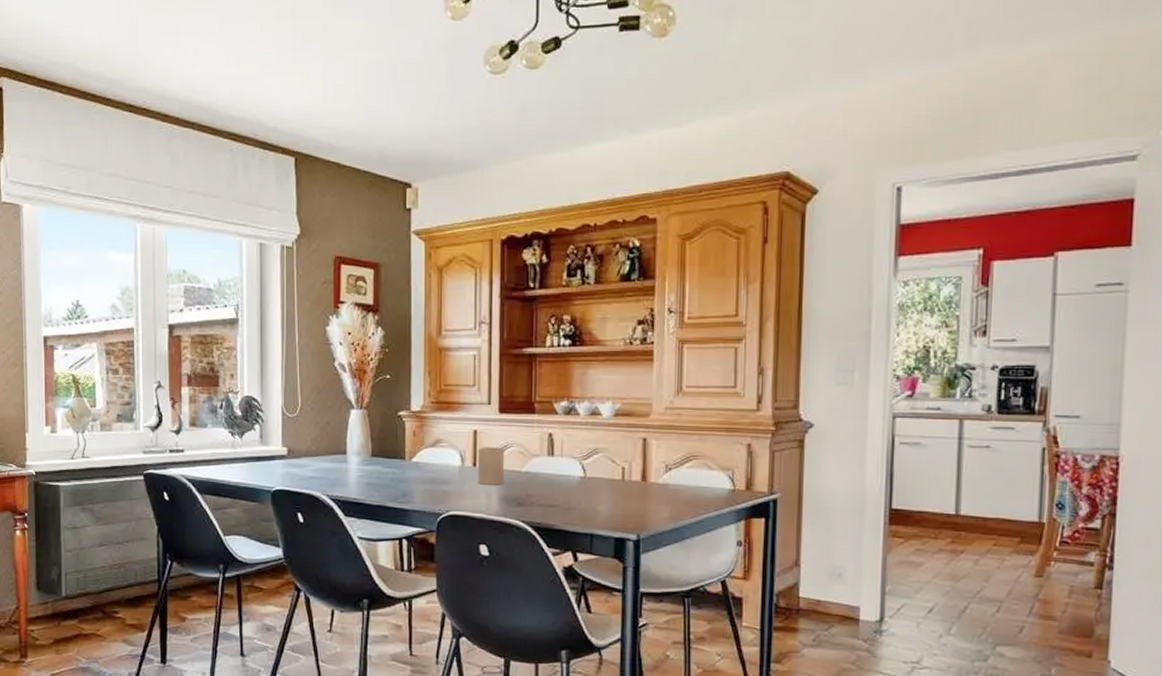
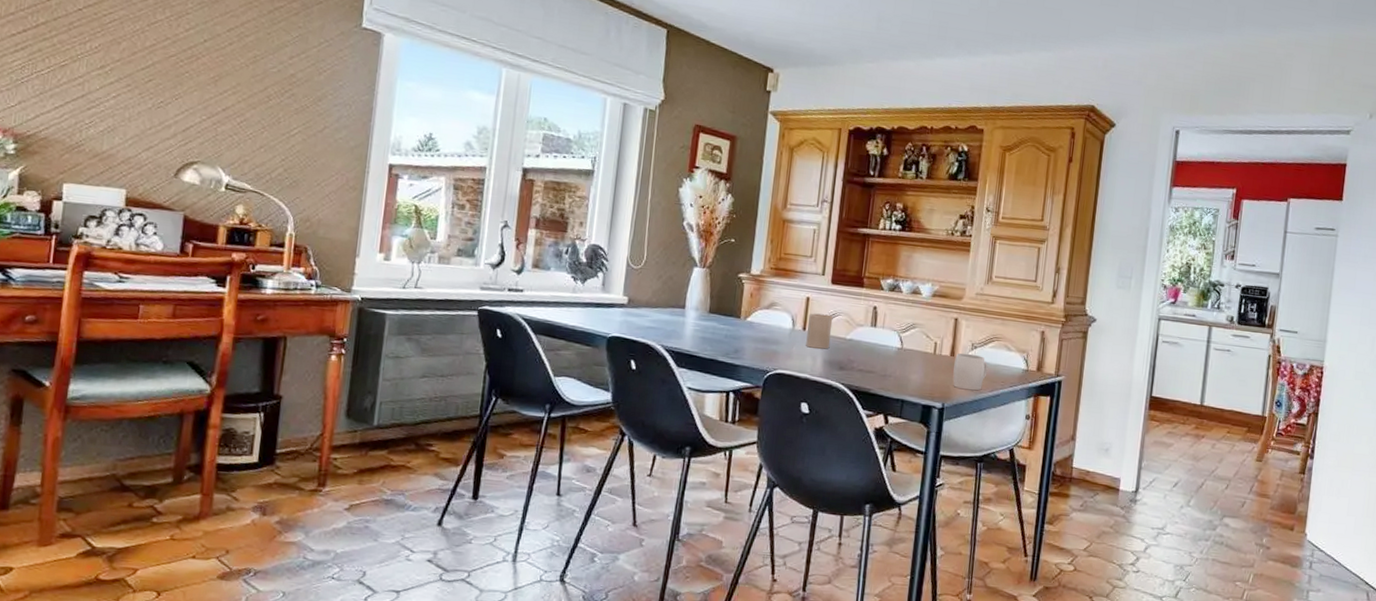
mug: none [647,476,687,518] -> present [952,353,988,391]

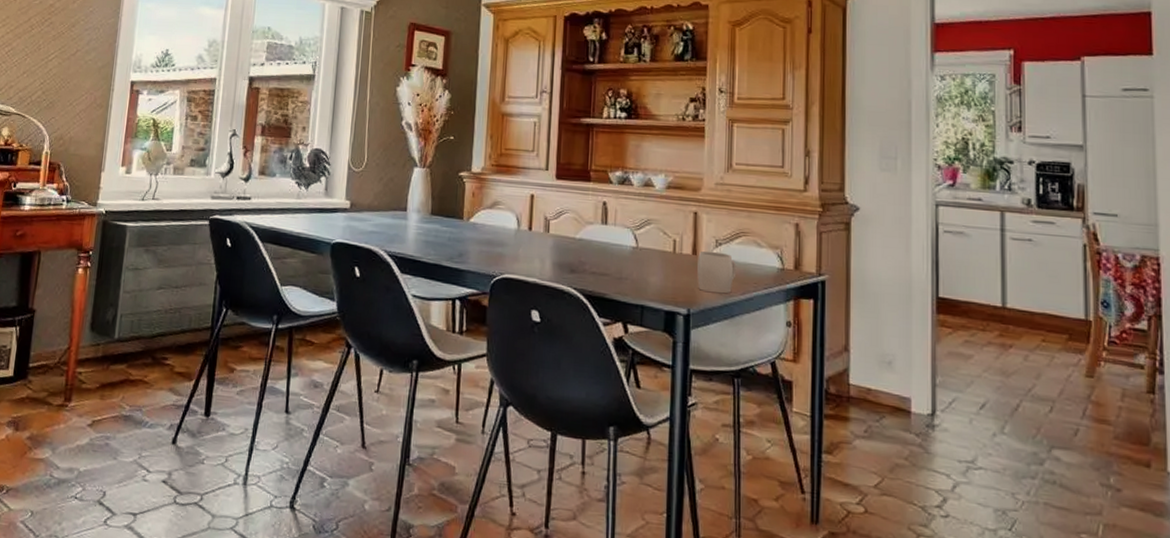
mug: present [806,313,833,349] -> none [533,211,560,251]

